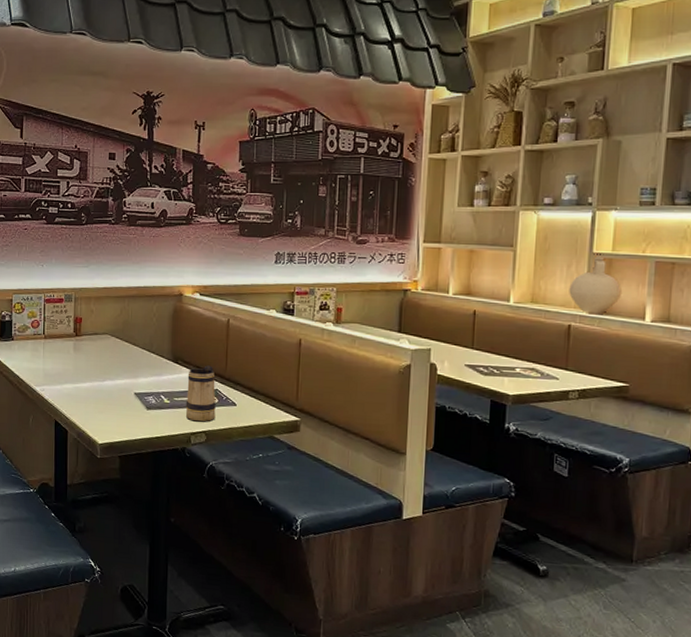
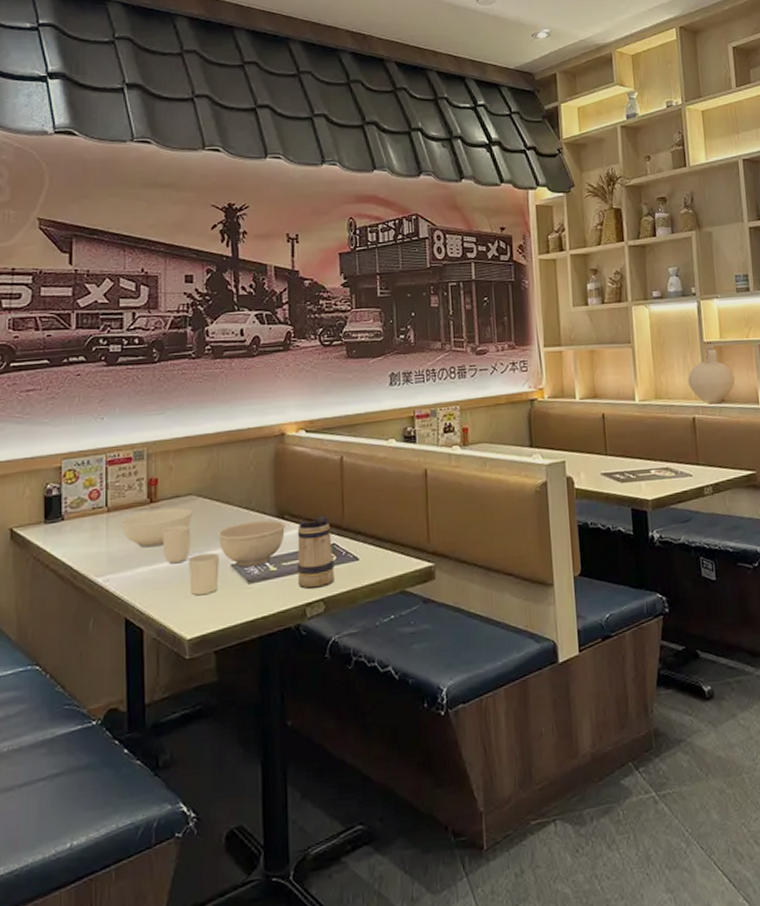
bowl: none [53,342,107,370] -> present [120,508,192,548]
cup: none [83,357,105,386] -> present [162,526,191,564]
cup: none [102,381,126,413] -> present [188,552,219,596]
soup bowl: none [125,361,179,398] -> present [217,520,286,568]

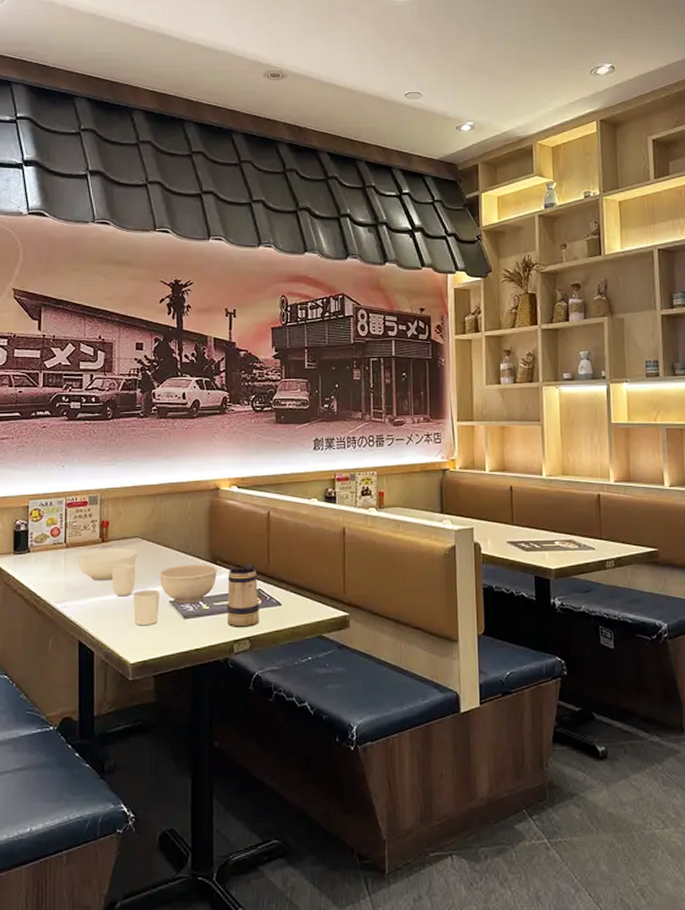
ceramic jug: present [688,343,735,405] -> none [594,425,641,483]

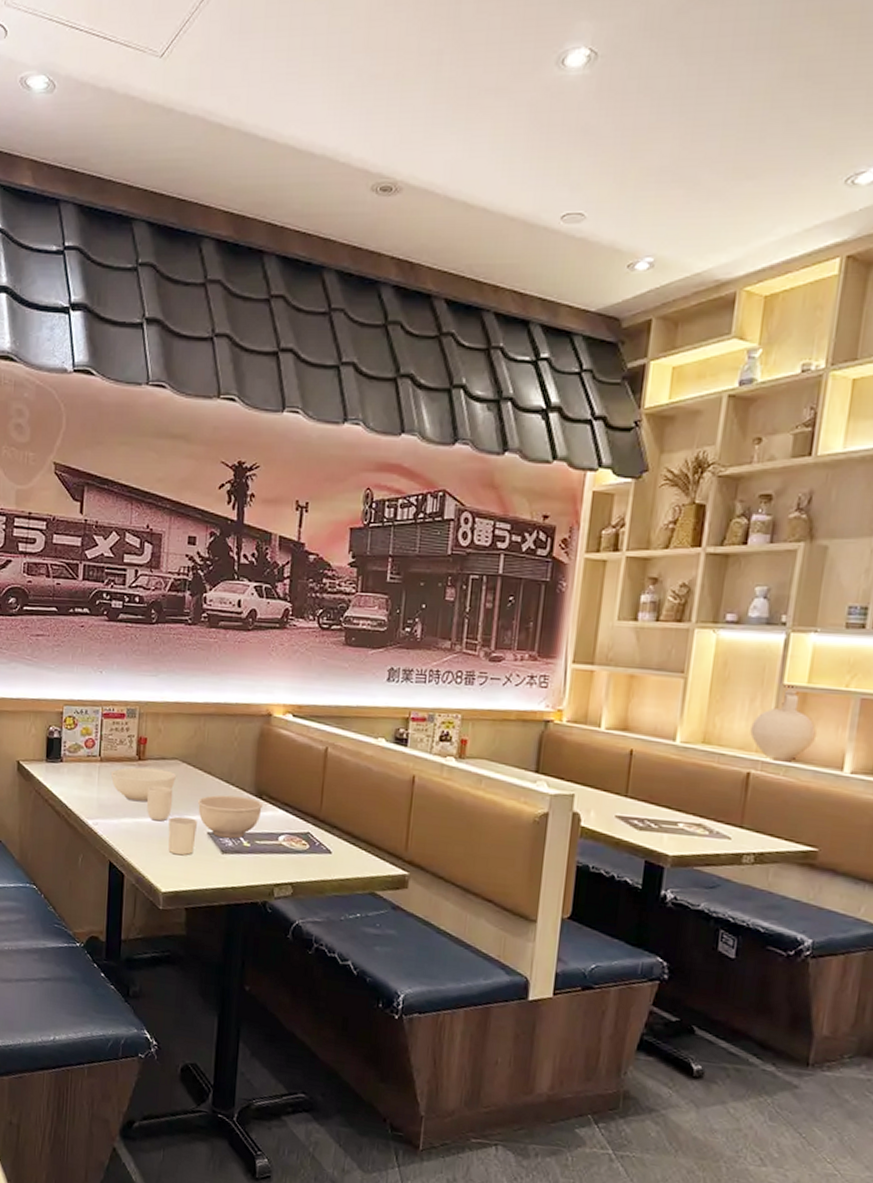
beer mug: present [226,563,259,627] -> none [269,802,308,872]
ceramic jug: none [594,425,641,483] -> present [750,688,816,762]

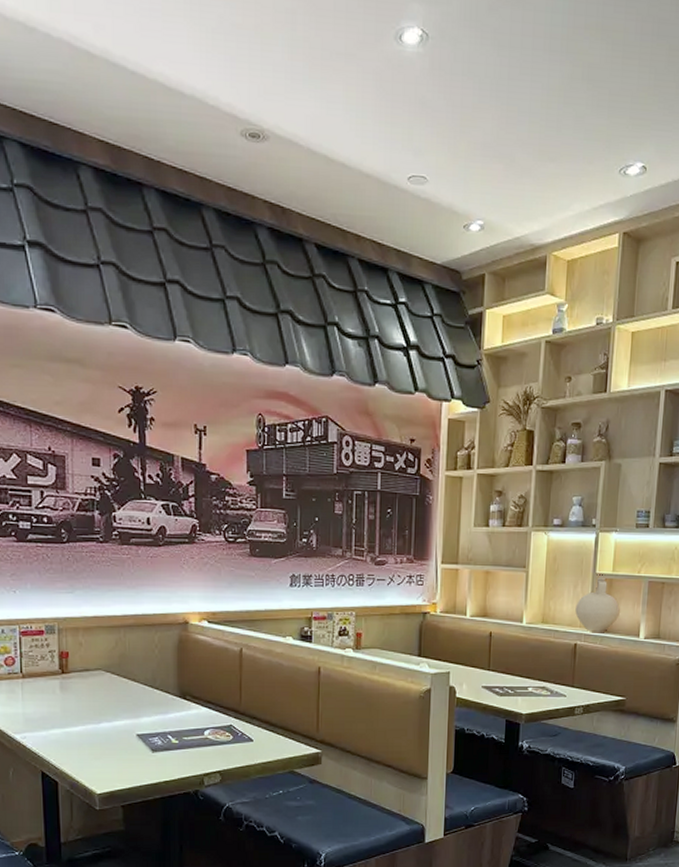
bowl: present [110,767,176,802] -> none [34,680,101,713]
cup: present [146,786,173,822] -> none [73,697,100,729]
cup: present [168,816,197,856] -> none [98,722,126,758]
soup bowl: present [197,795,264,839] -> none [124,699,188,739]

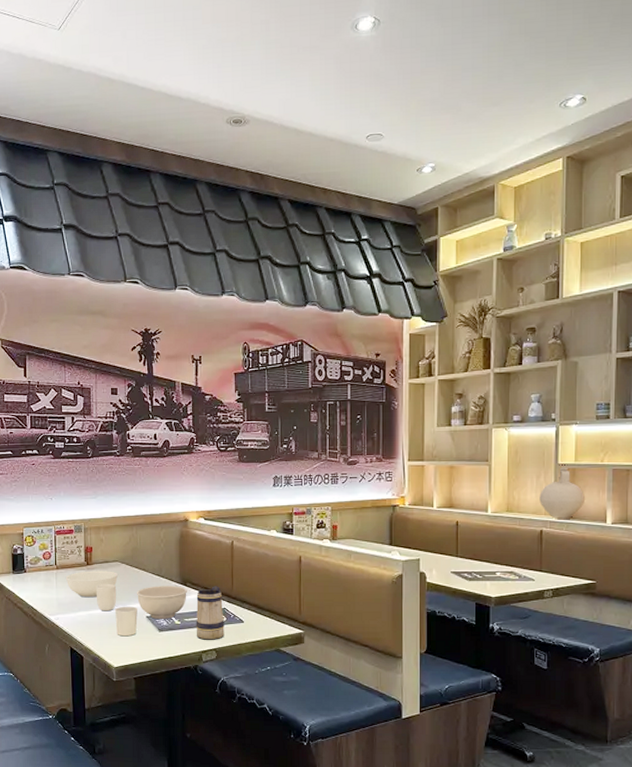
bowl: none [34,680,101,713] -> present [65,571,118,598]
cup: none [73,697,100,729] -> present [96,584,117,612]
cup: none [98,722,126,758] -> present [115,606,138,637]
soup bowl: none [124,699,188,739] -> present [136,586,188,620]
beer mug: none [196,700,230,761] -> present [196,586,224,640]

